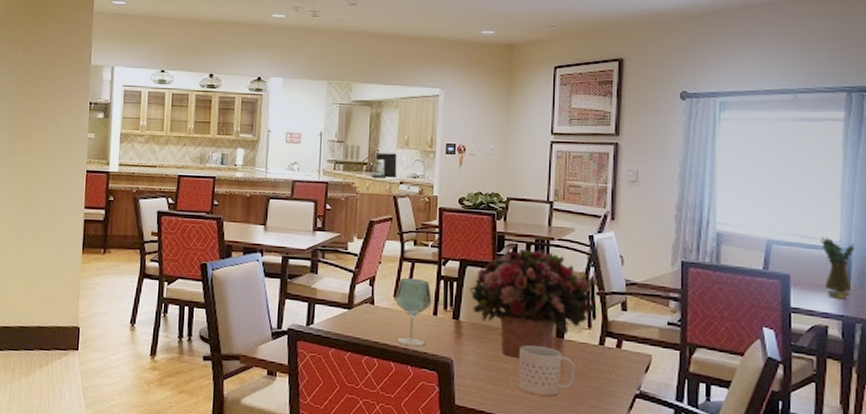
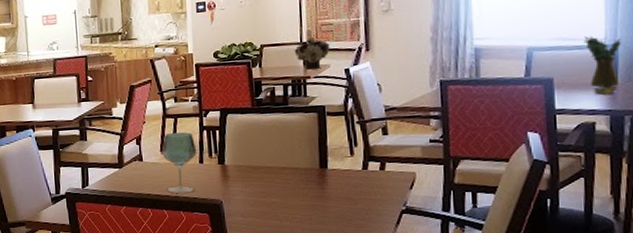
coffee maker: present [368,152,397,179] -> none [123,19,151,45]
bouquet: present [469,248,597,358] -> none [231,89,358,192]
mug: present [518,345,576,396] -> none [284,178,341,223]
flower arrangement: none [540,196,576,231] -> present [294,36,330,70]

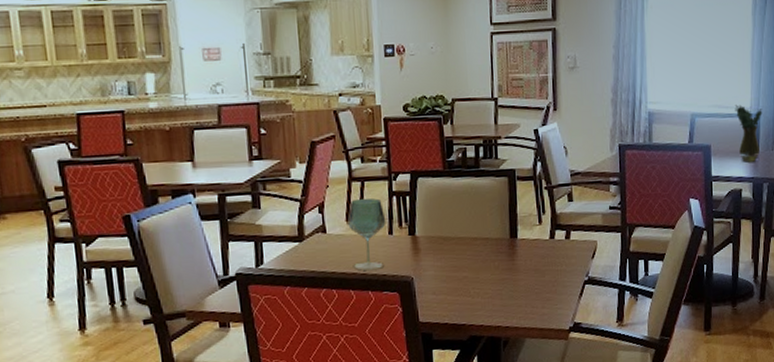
flower arrangement: present [294,36,330,70] -> none [485,92,520,129]

